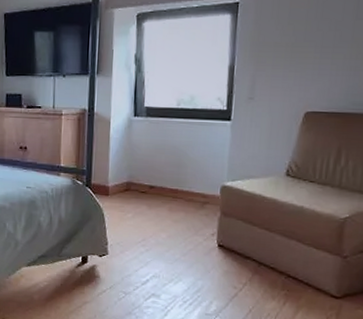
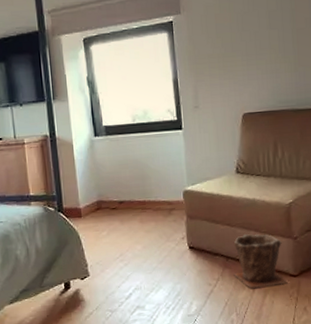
plant pot: none [263,242,328,304] -> present [233,233,289,288]

